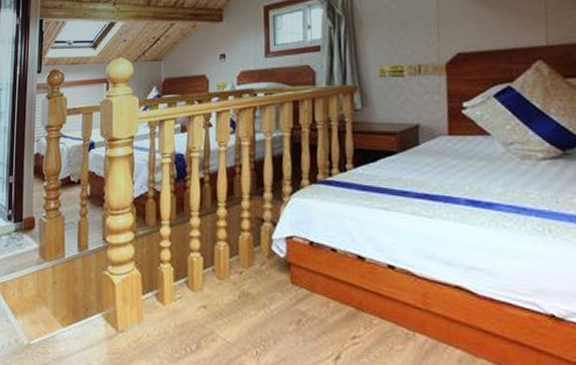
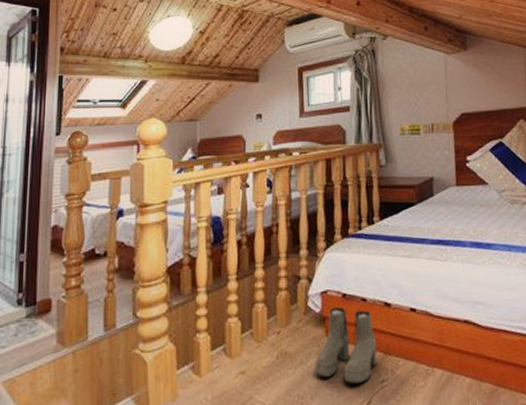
boots: none [278,254,348,336] -> present [314,306,377,385]

